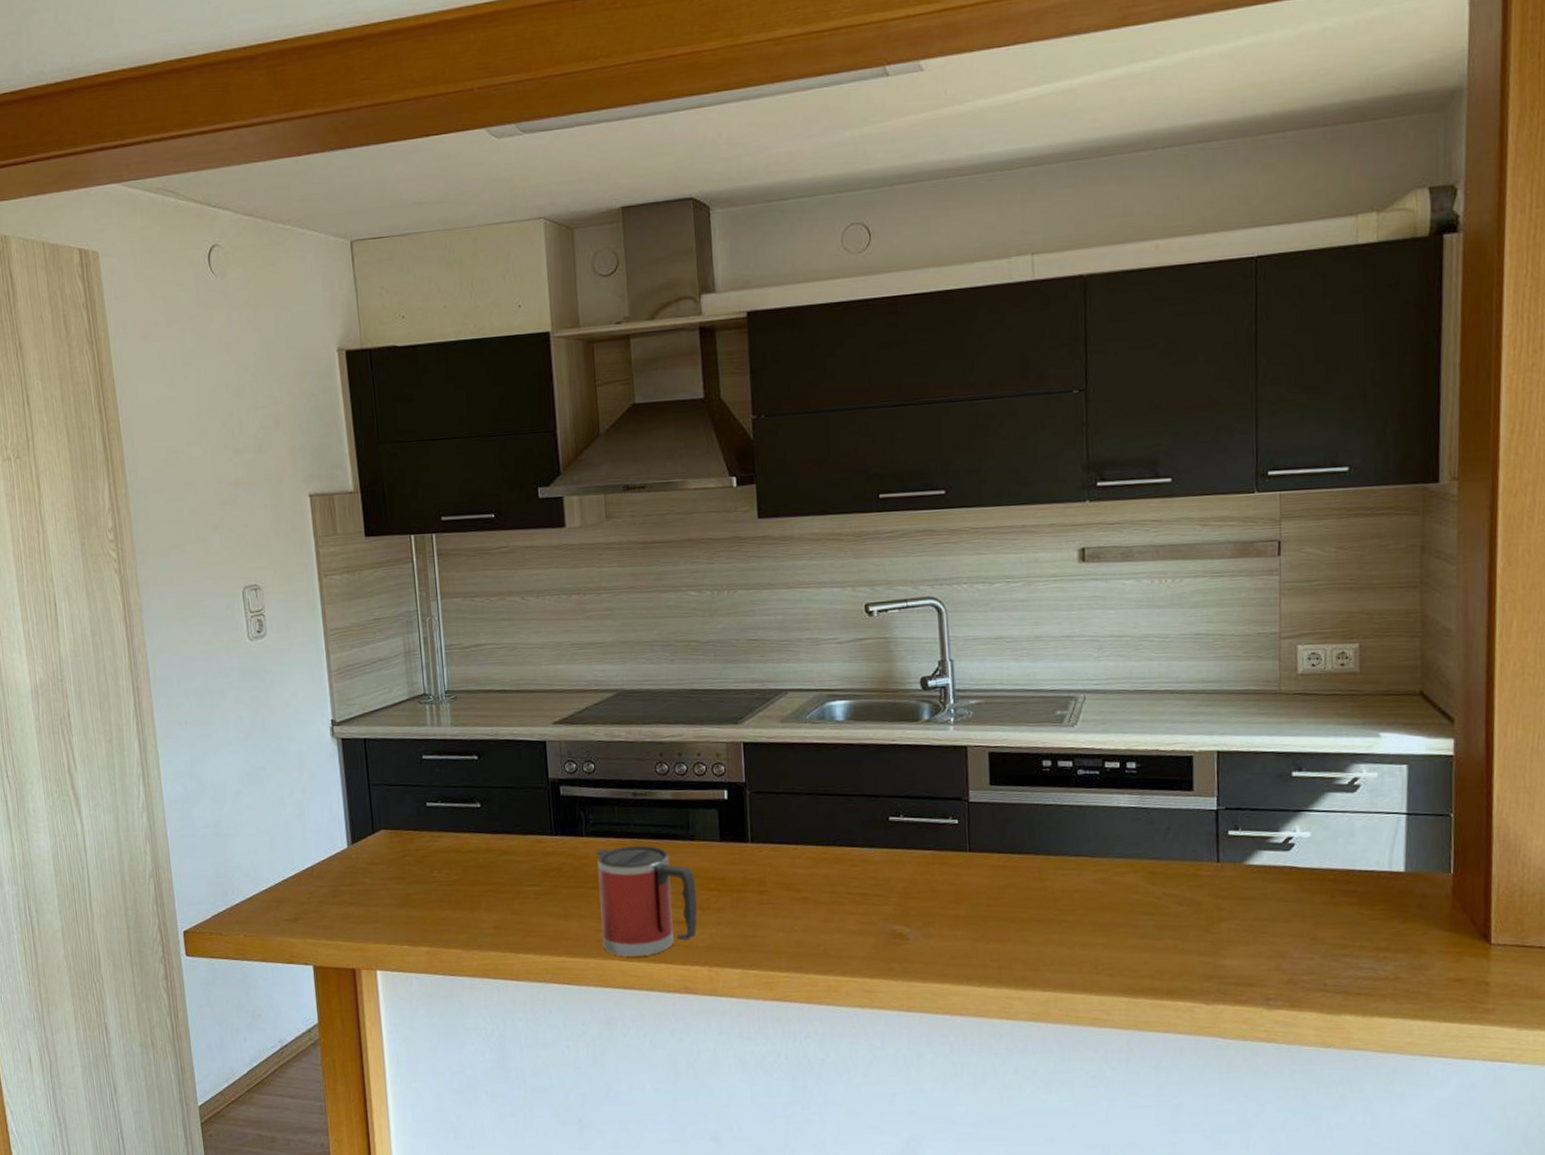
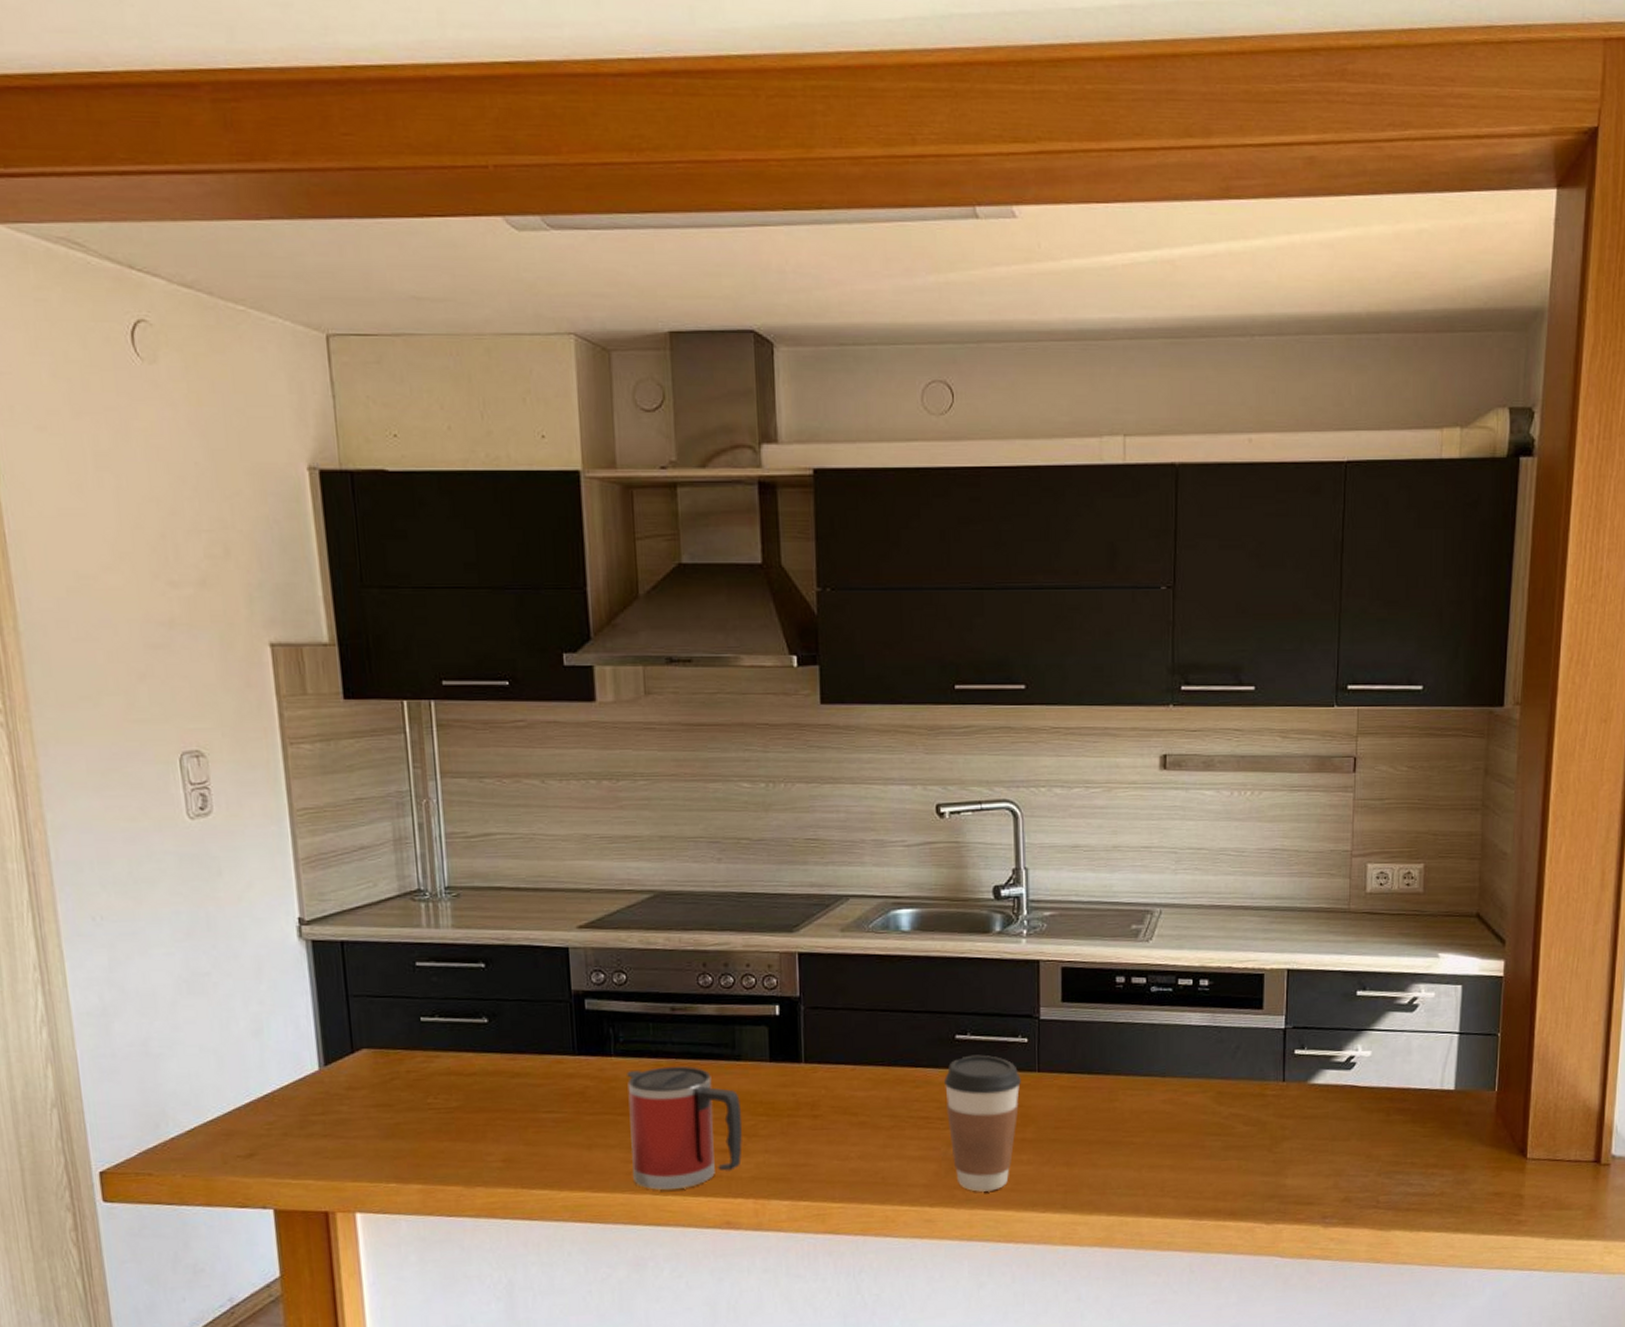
coffee cup: none [879,835,953,965] -> present [943,1054,1021,1192]

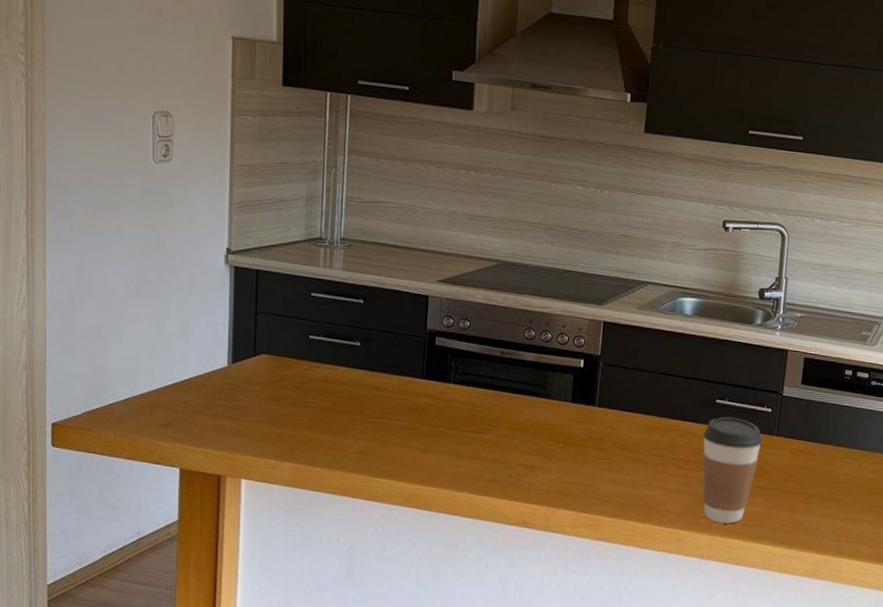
mug: present [627,1066,743,1191] -> none [456,396,545,492]

